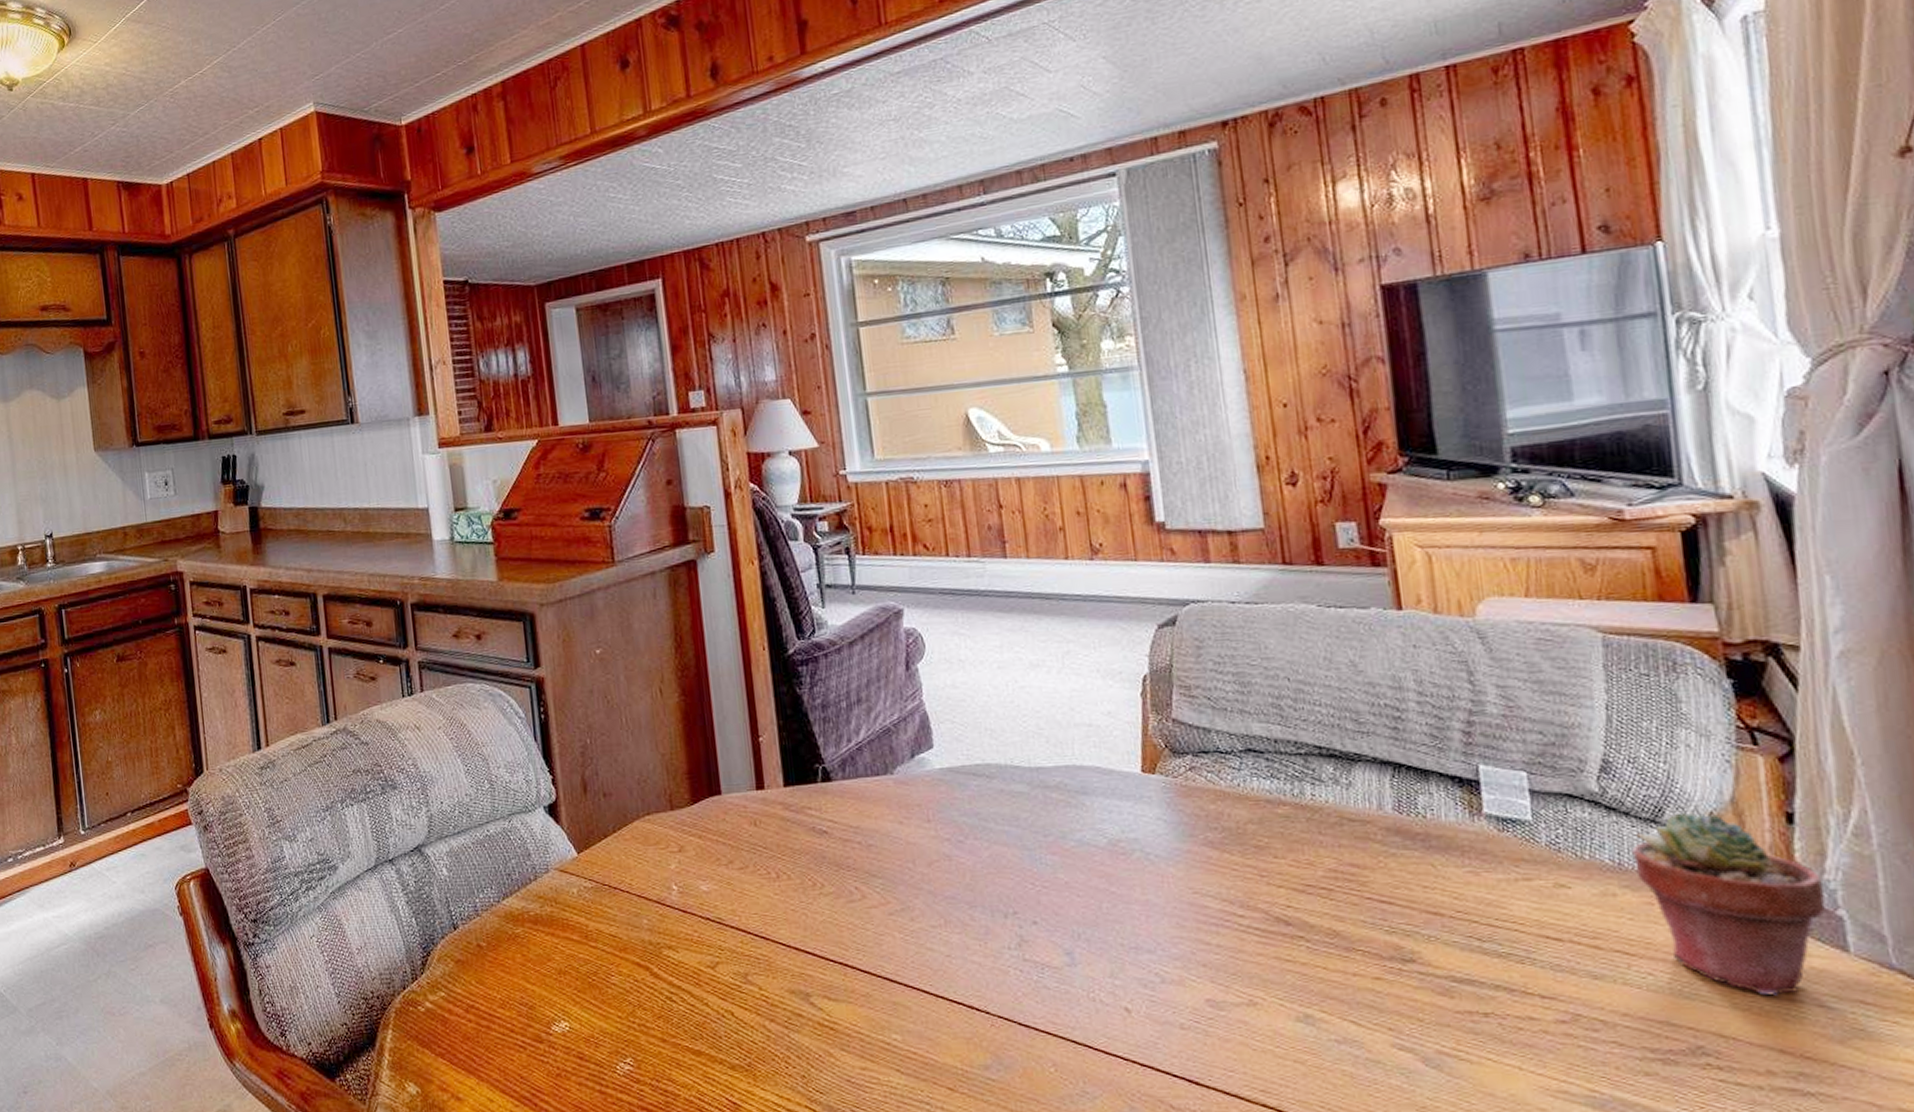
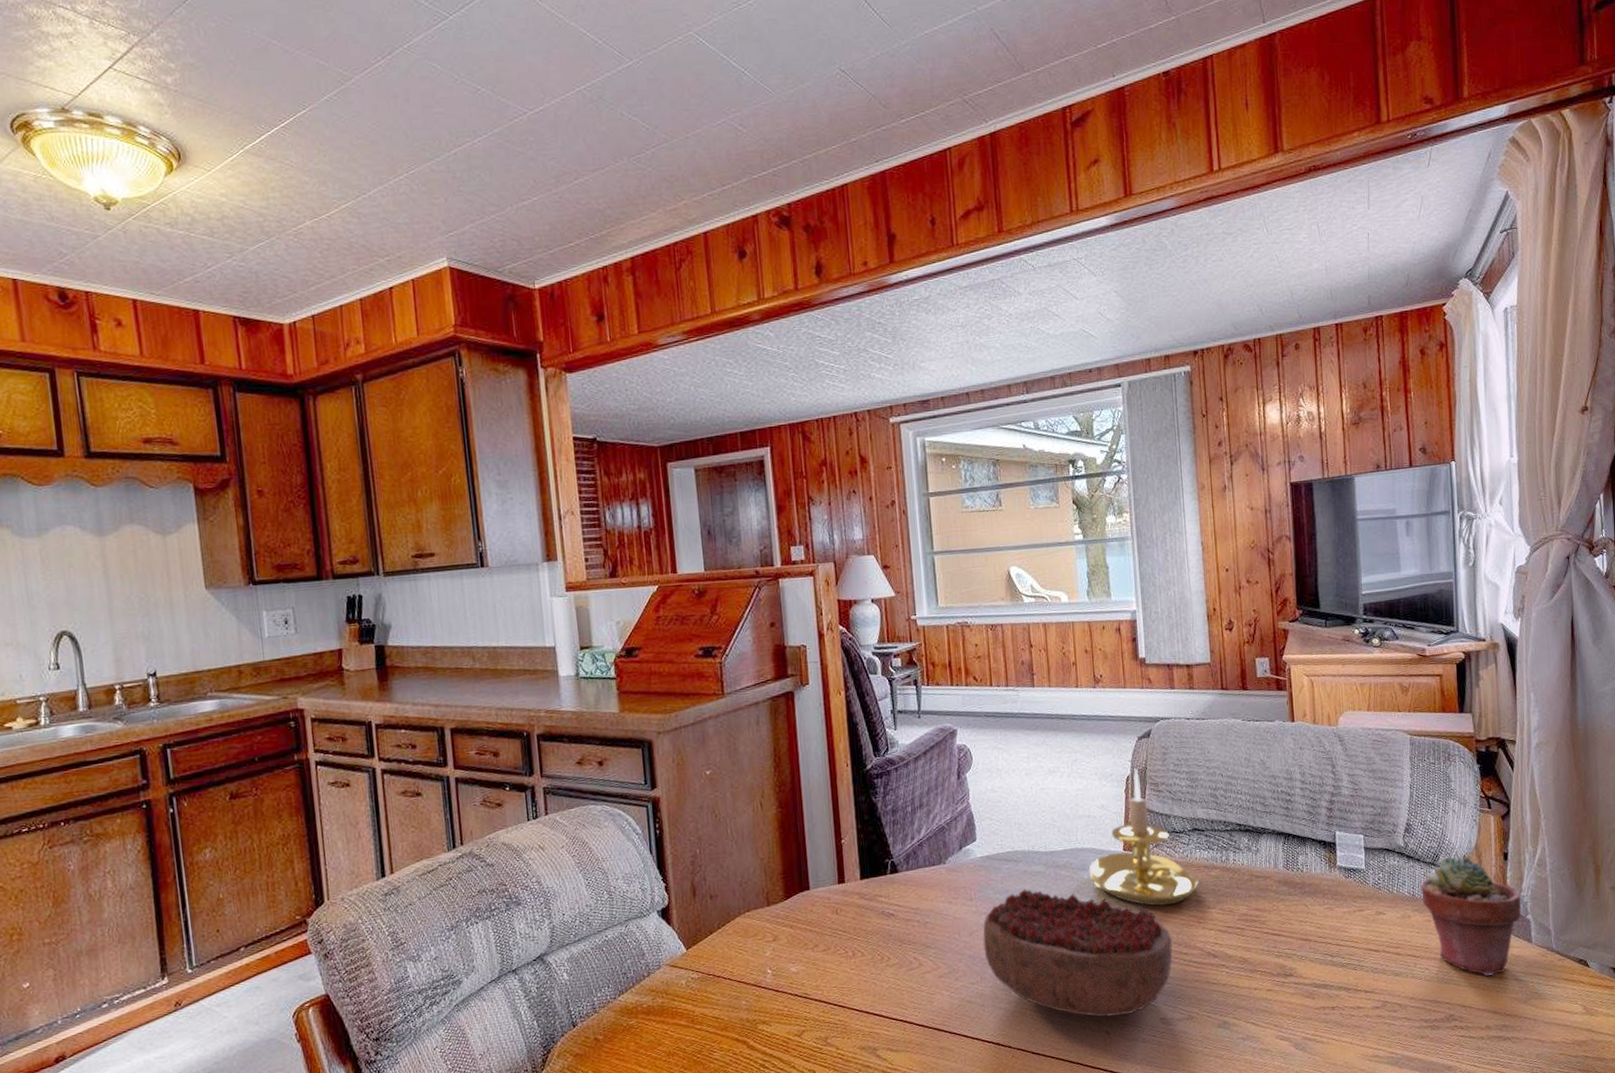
decorative bowl: none [946,812,1222,989] -> present [983,889,1173,1017]
candle holder: none [1092,665,1260,850] -> present [1089,768,1200,907]

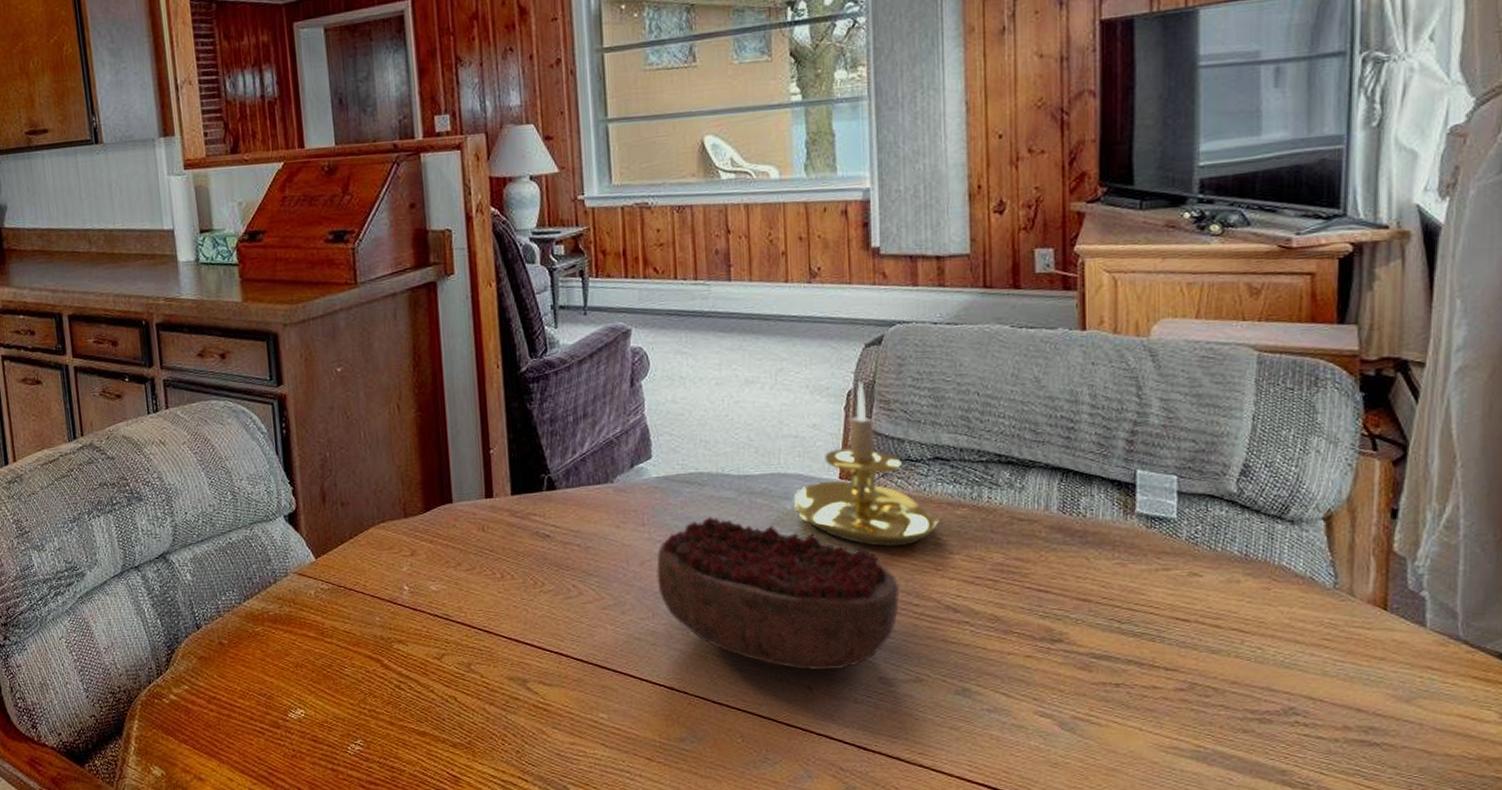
potted succulent: present [1420,856,1522,977] -> none [1258,509,1414,665]

